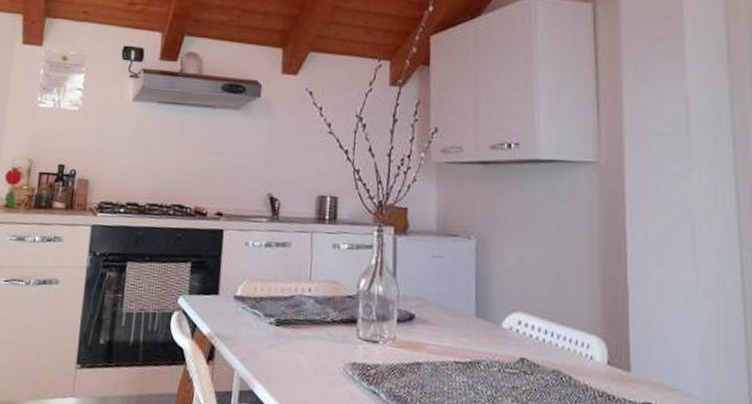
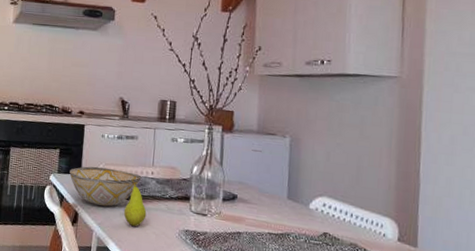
ceramic bowl: none [204,283,296,336] -> present [69,166,142,207]
fruit: none [273,298,303,361] -> present [123,178,147,227]

